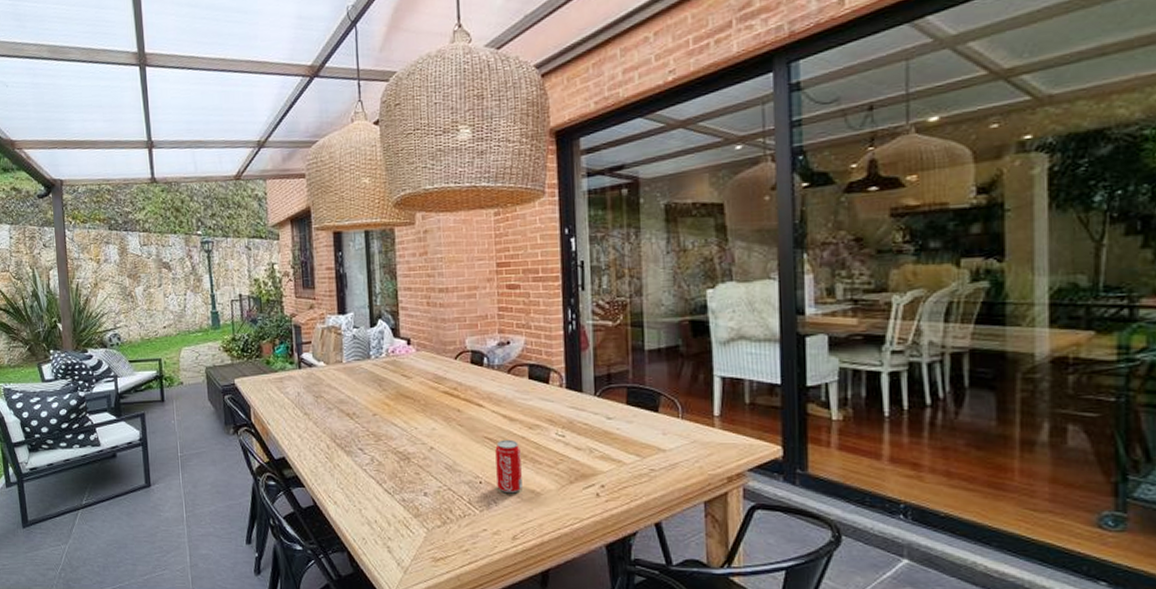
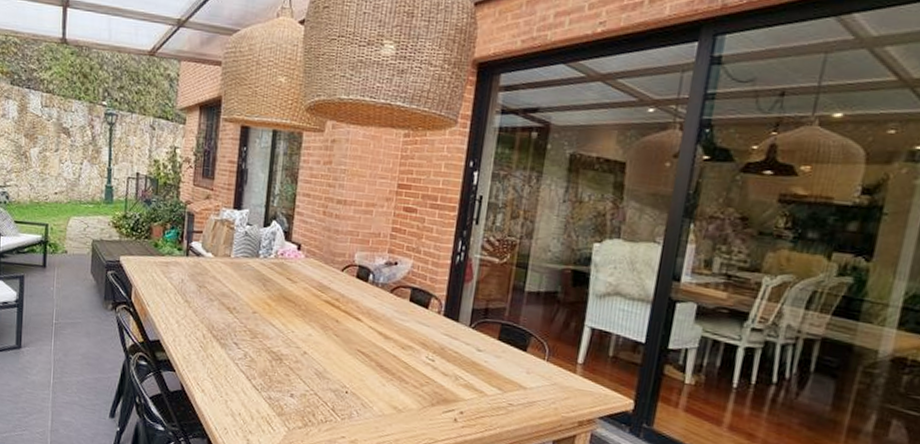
beverage can: present [495,439,522,494] -> none [362,355,390,407]

